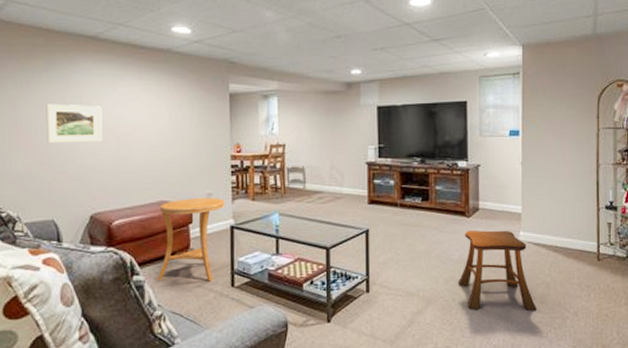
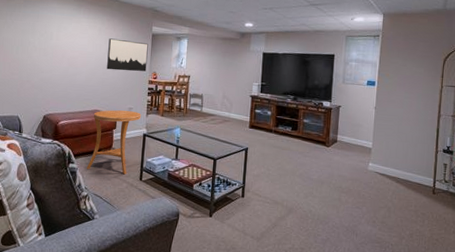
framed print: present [46,103,103,144] -> none [20,31,60,62]
wall art: none [171,104,226,146] -> present [107,38,148,71]
stool: present [458,230,536,310] -> none [315,157,378,228]

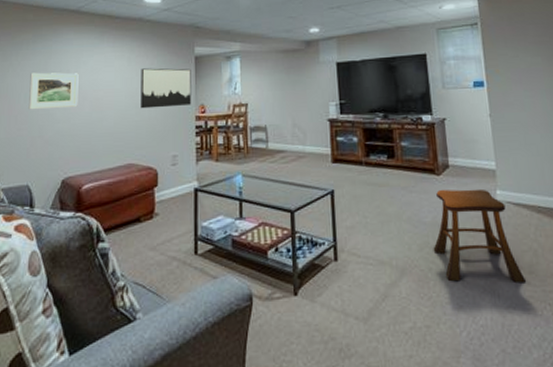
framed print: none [20,31,60,62] -> present [29,72,79,110]
side table: present [86,110,141,175] -> none [121,159,189,249]
stool: none [315,157,378,228] -> present [433,188,526,282]

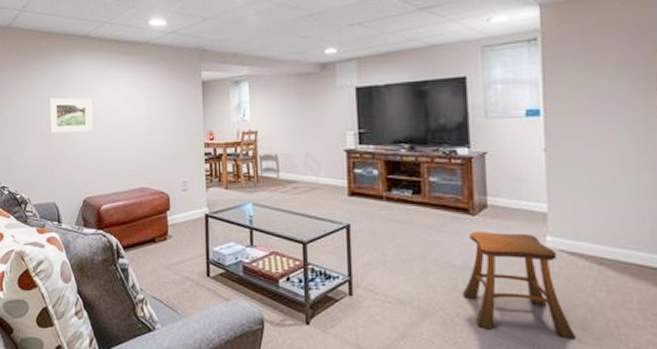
wall art: present [141,68,192,109] -> none [149,93,200,134]

